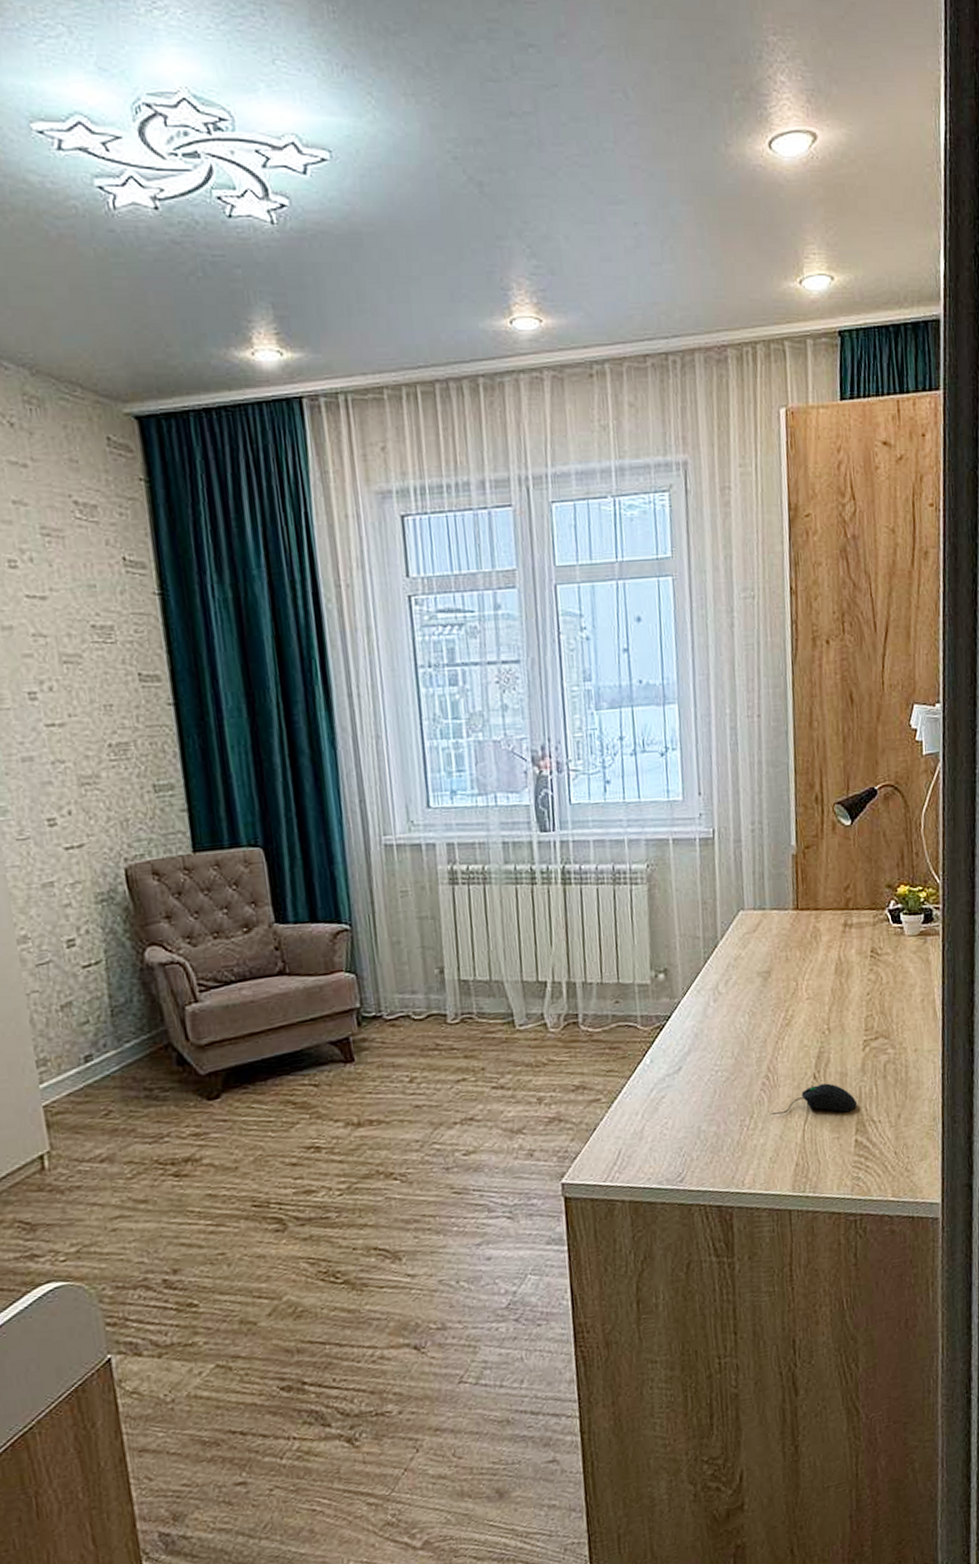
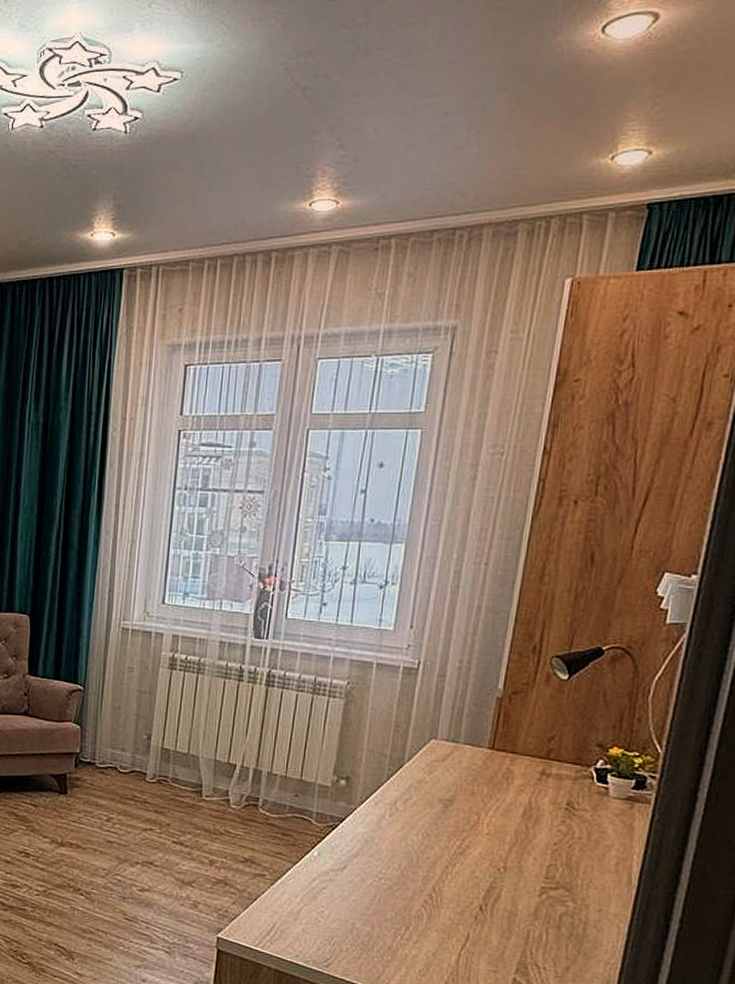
computer mouse: present [770,1083,857,1115] -> none [427,916,522,950]

